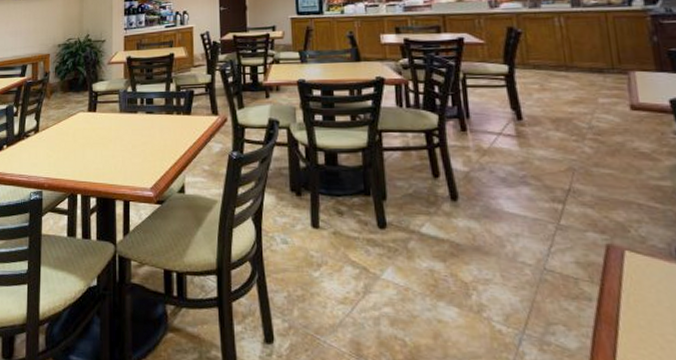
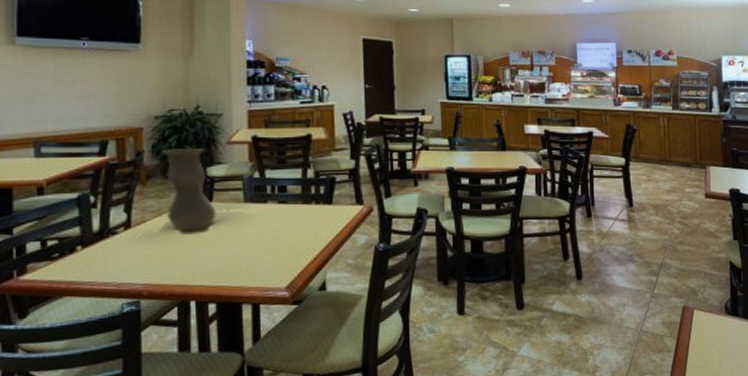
vase: none [62,68,99,140] -> present [162,148,217,236]

